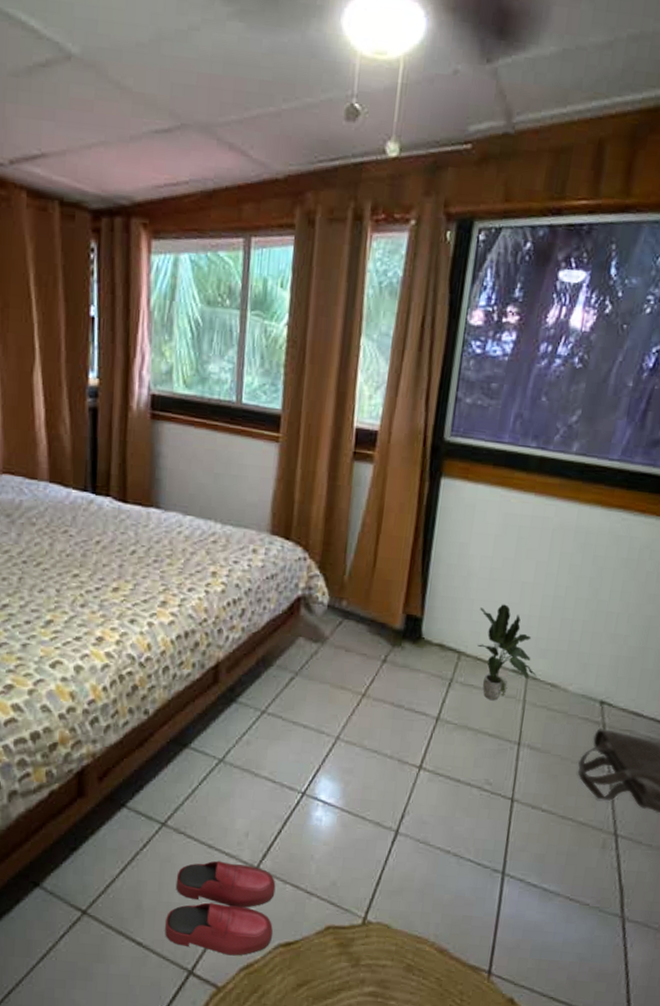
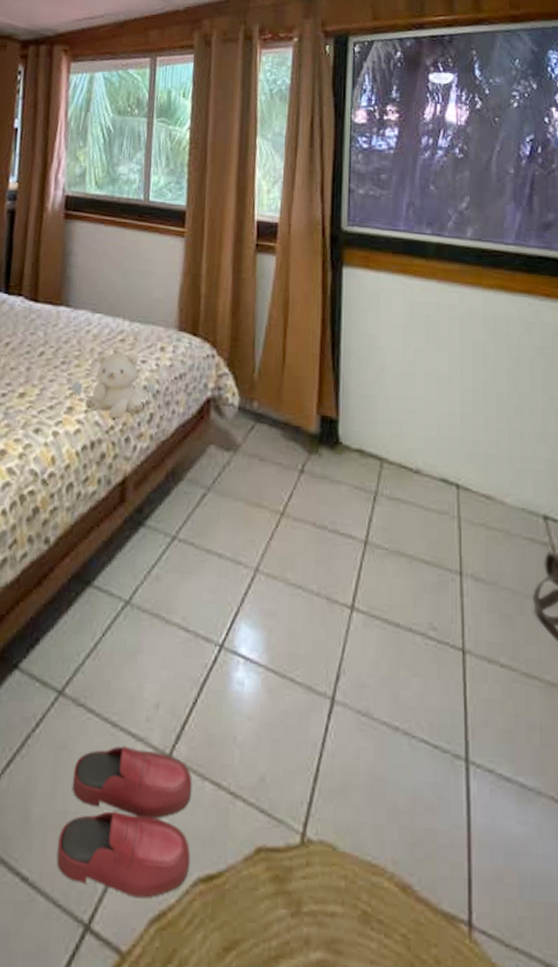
teddy bear: none [163,553,250,614] -> present [70,352,158,420]
potted plant: present [478,604,537,701] -> none [397,401,468,518]

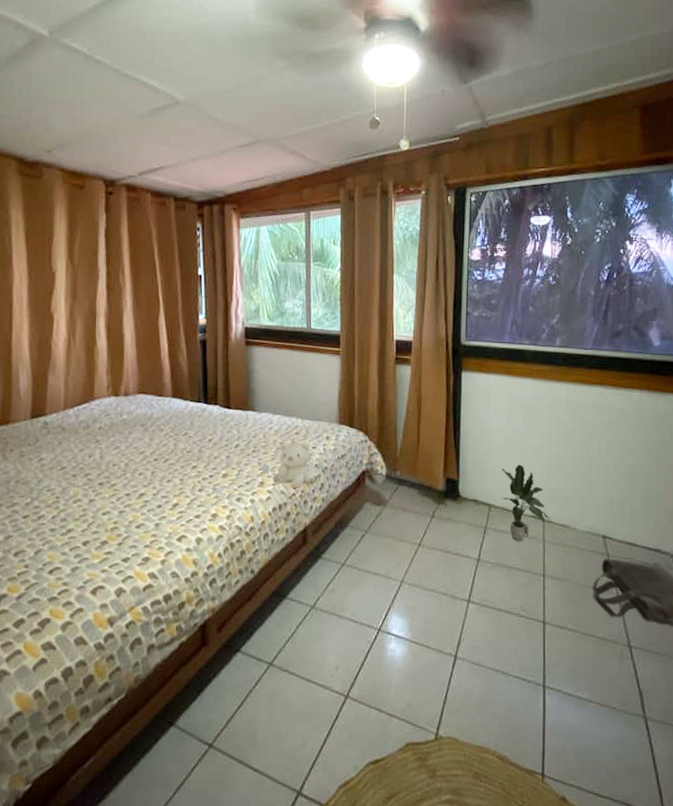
slippers: present [57,745,193,899] -> none [276,692,363,775]
potted plant: none [397,401,468,518] -> present [502,465,551,542]

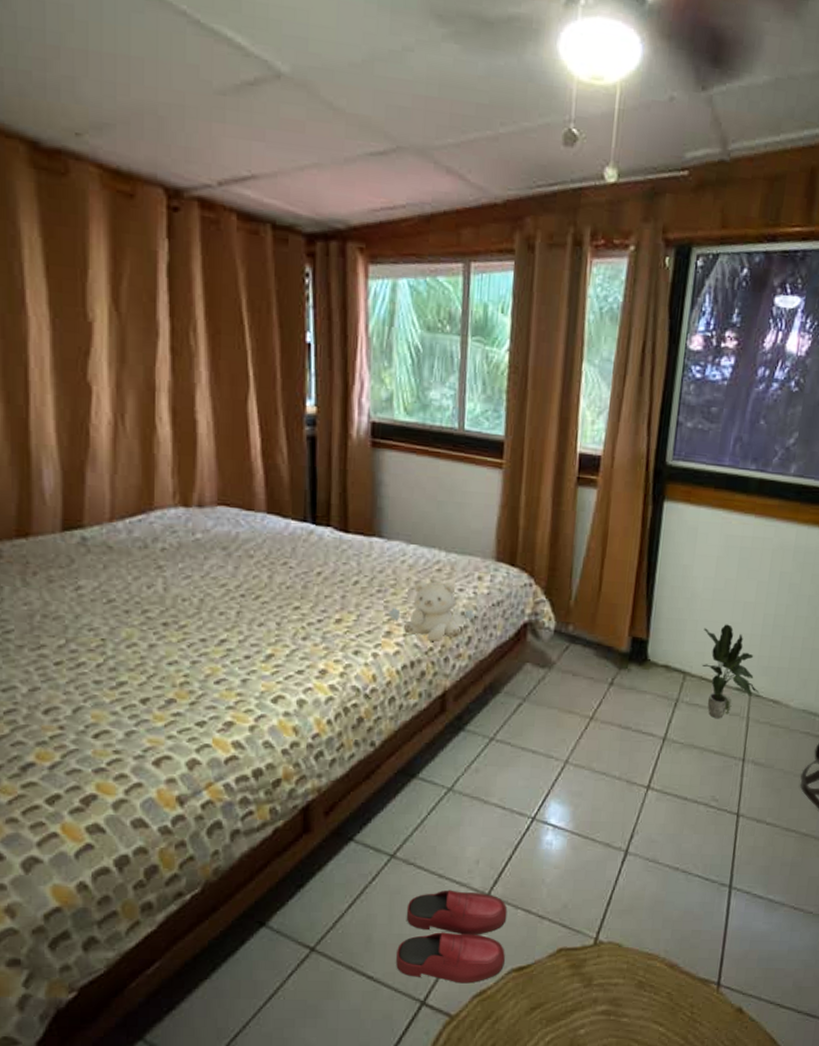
slippers: none [276,692,363,775] -> present [396,890,508,984]

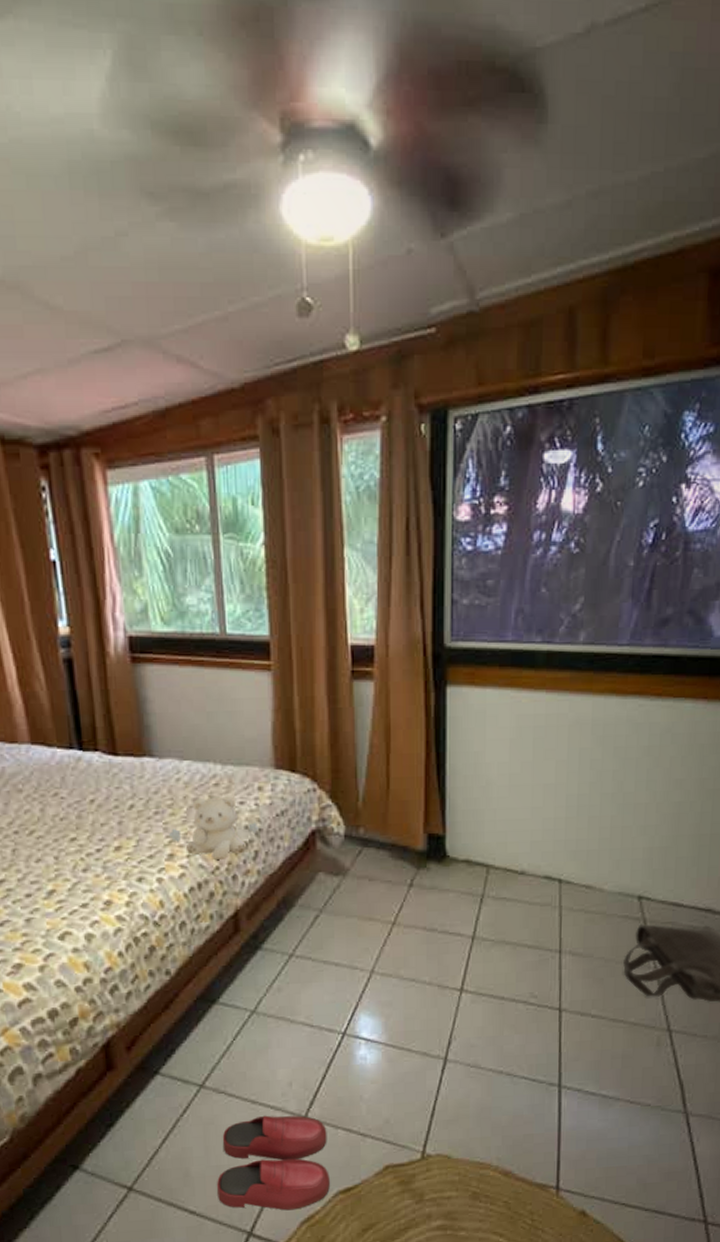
potted plant: present [702,624,760,719] -> none [504,810,570,911]

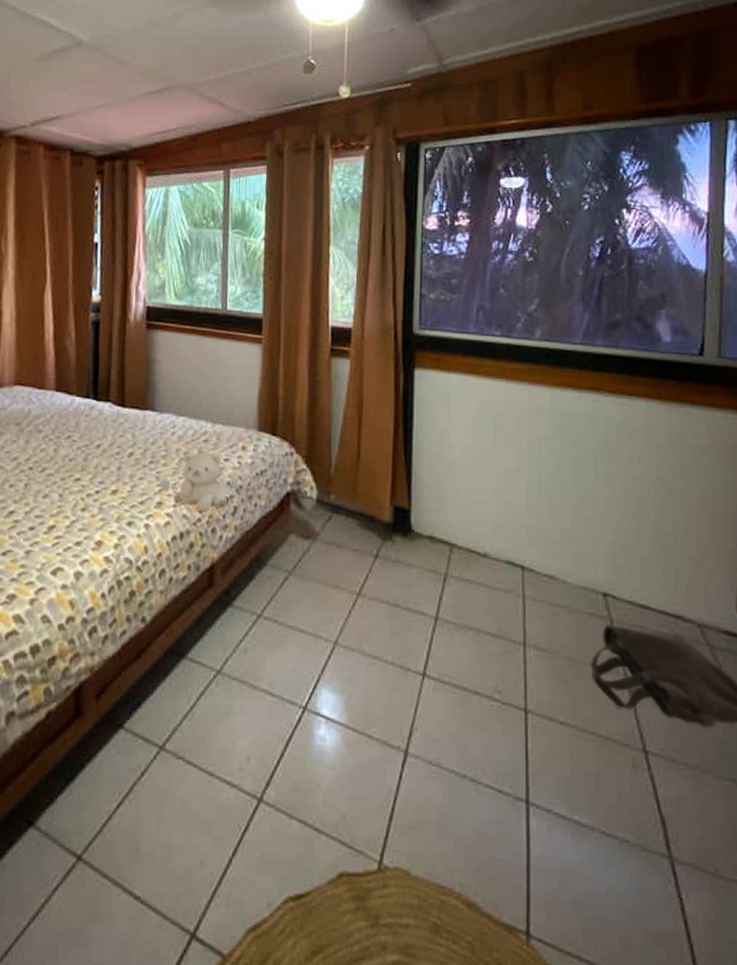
slippers: present [217,1115,330,1211] -> none [164,791,281,913]

